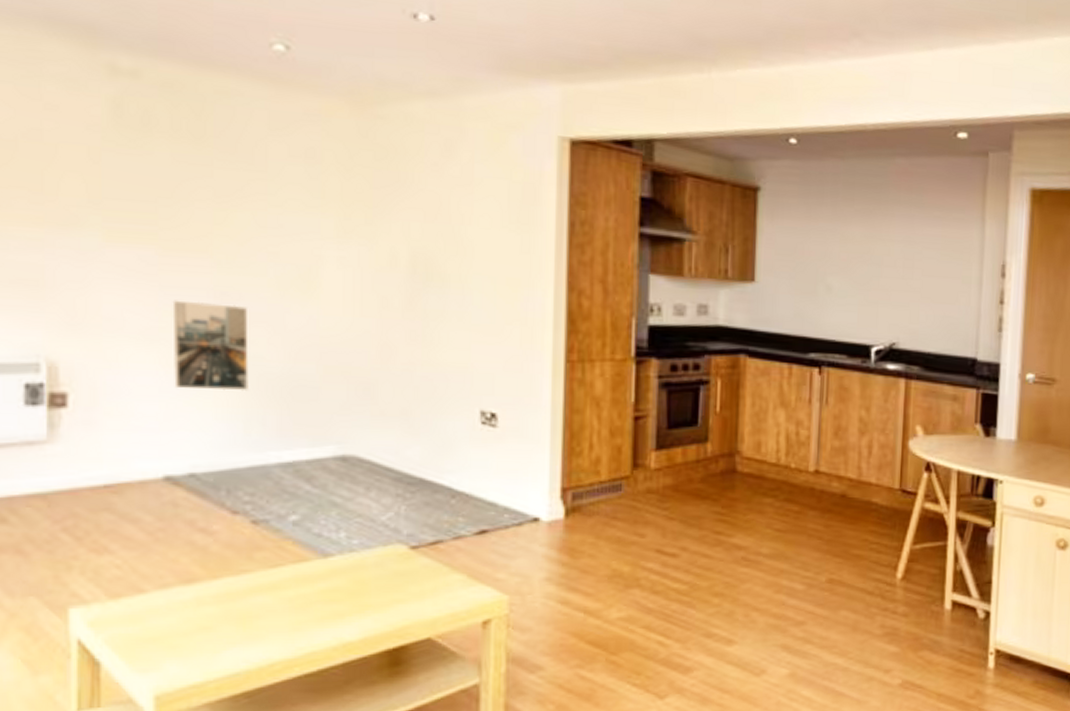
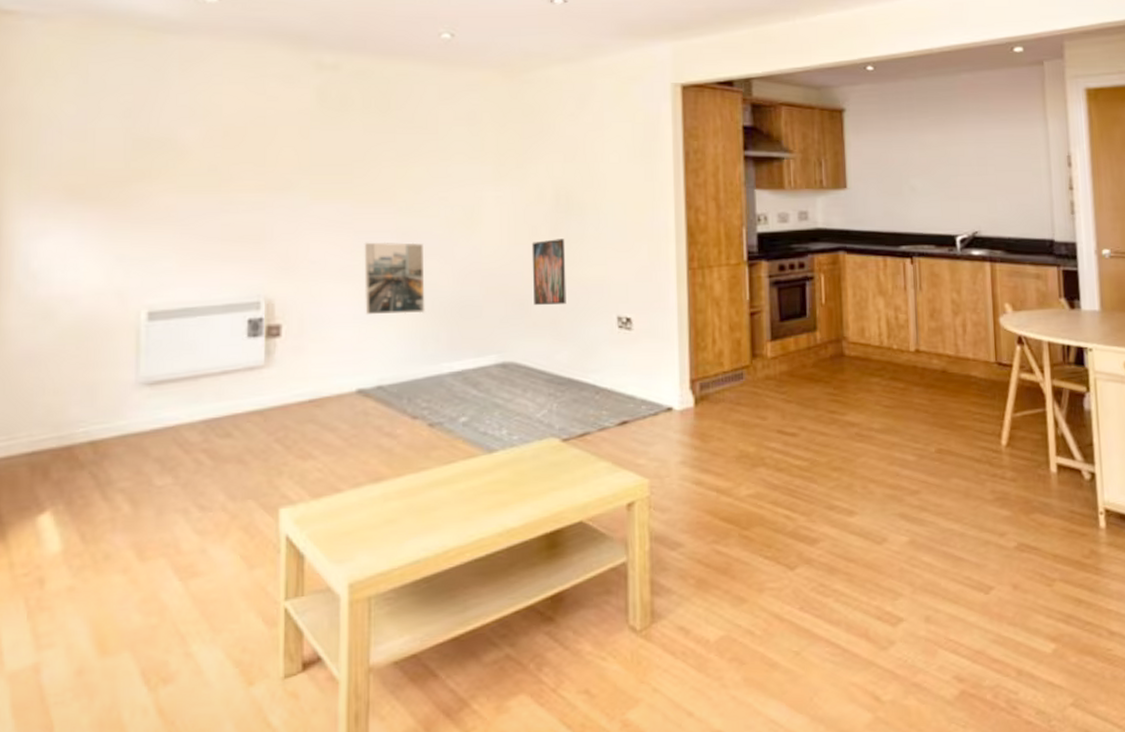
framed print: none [381,314,422,392] -> present [531,239,566,305]

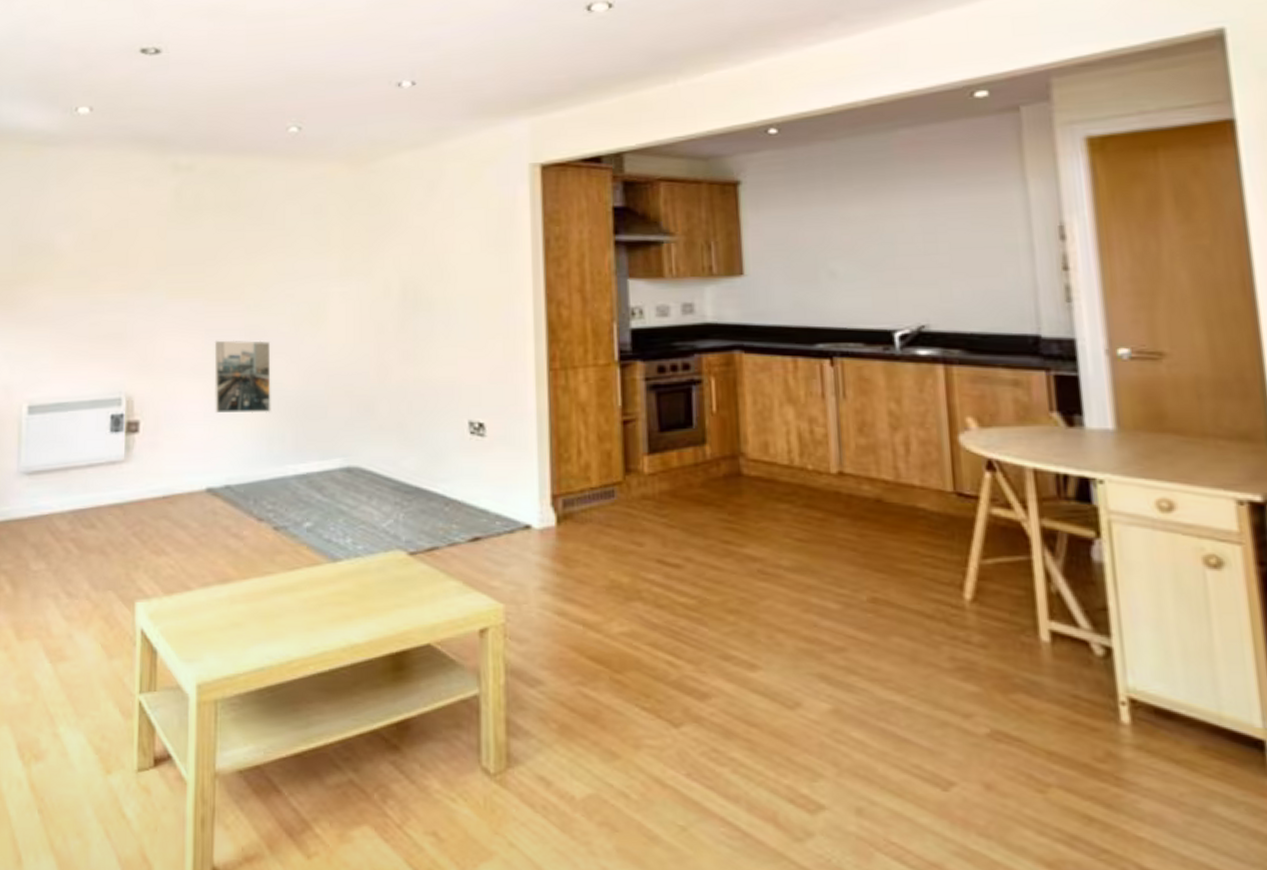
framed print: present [531,239,566,305] -> none [378,336,414,407]

